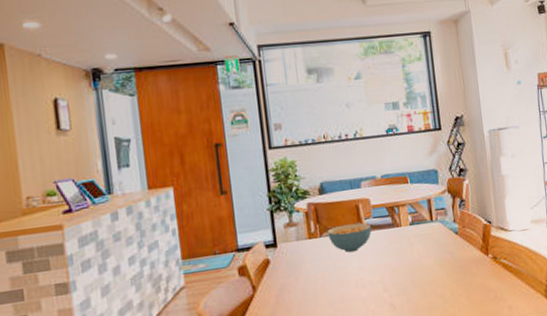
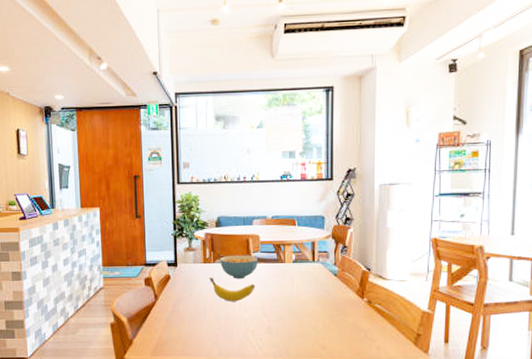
banana: none [317,255,371,281] -> present [210,277,255,302]

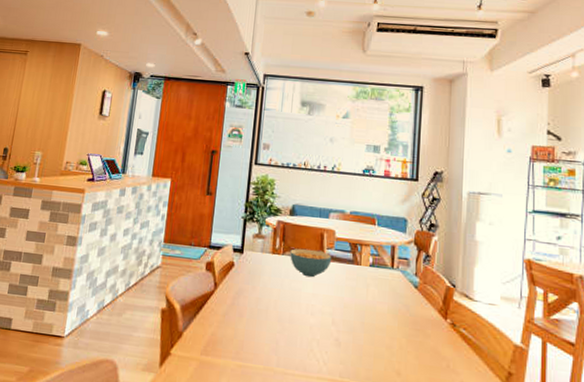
banana: present [210,277,255,302] -> none [276,271,326,303]

